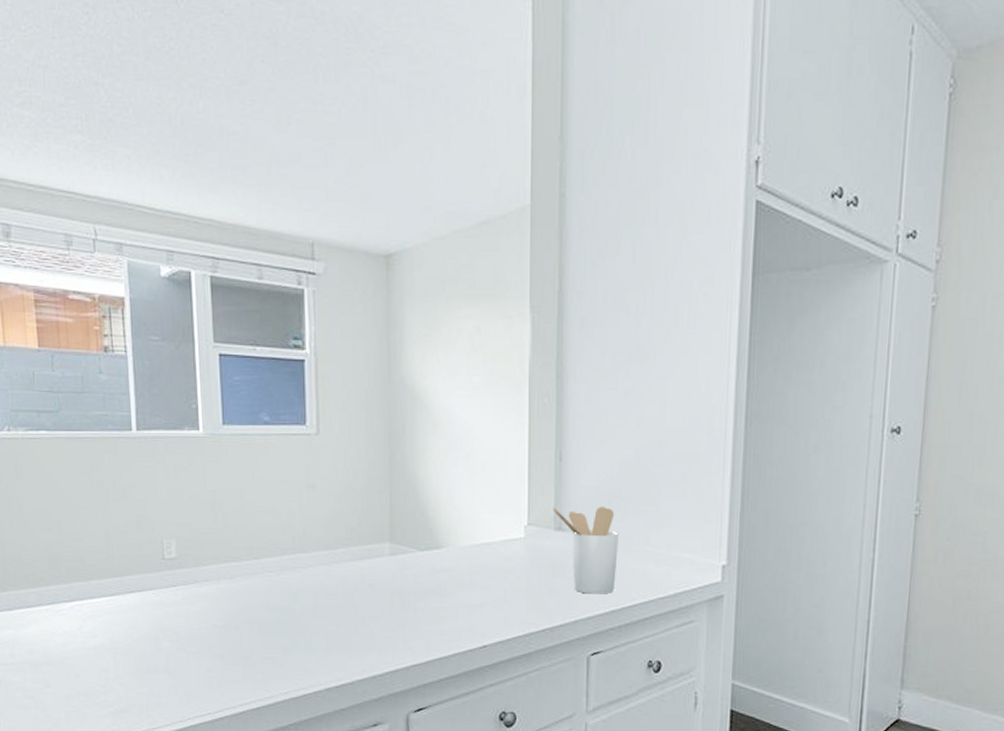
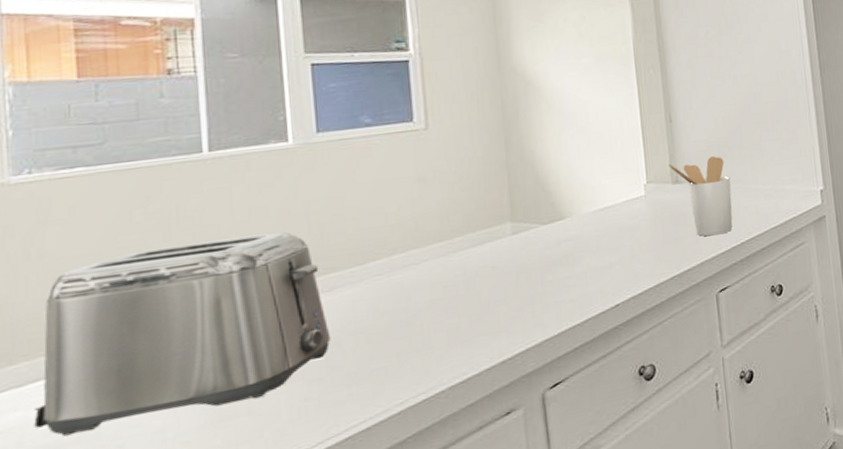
toaster: none [19,513,231,661] -> present [33,231,331,437]

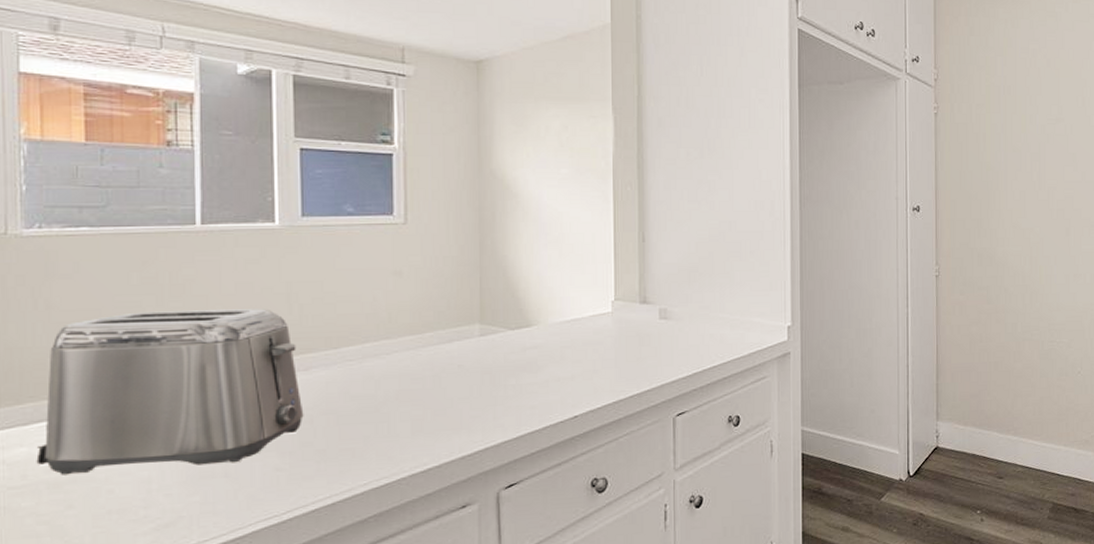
utensil holder: present [668,156,733,237] -> none [637,280,699,360]

